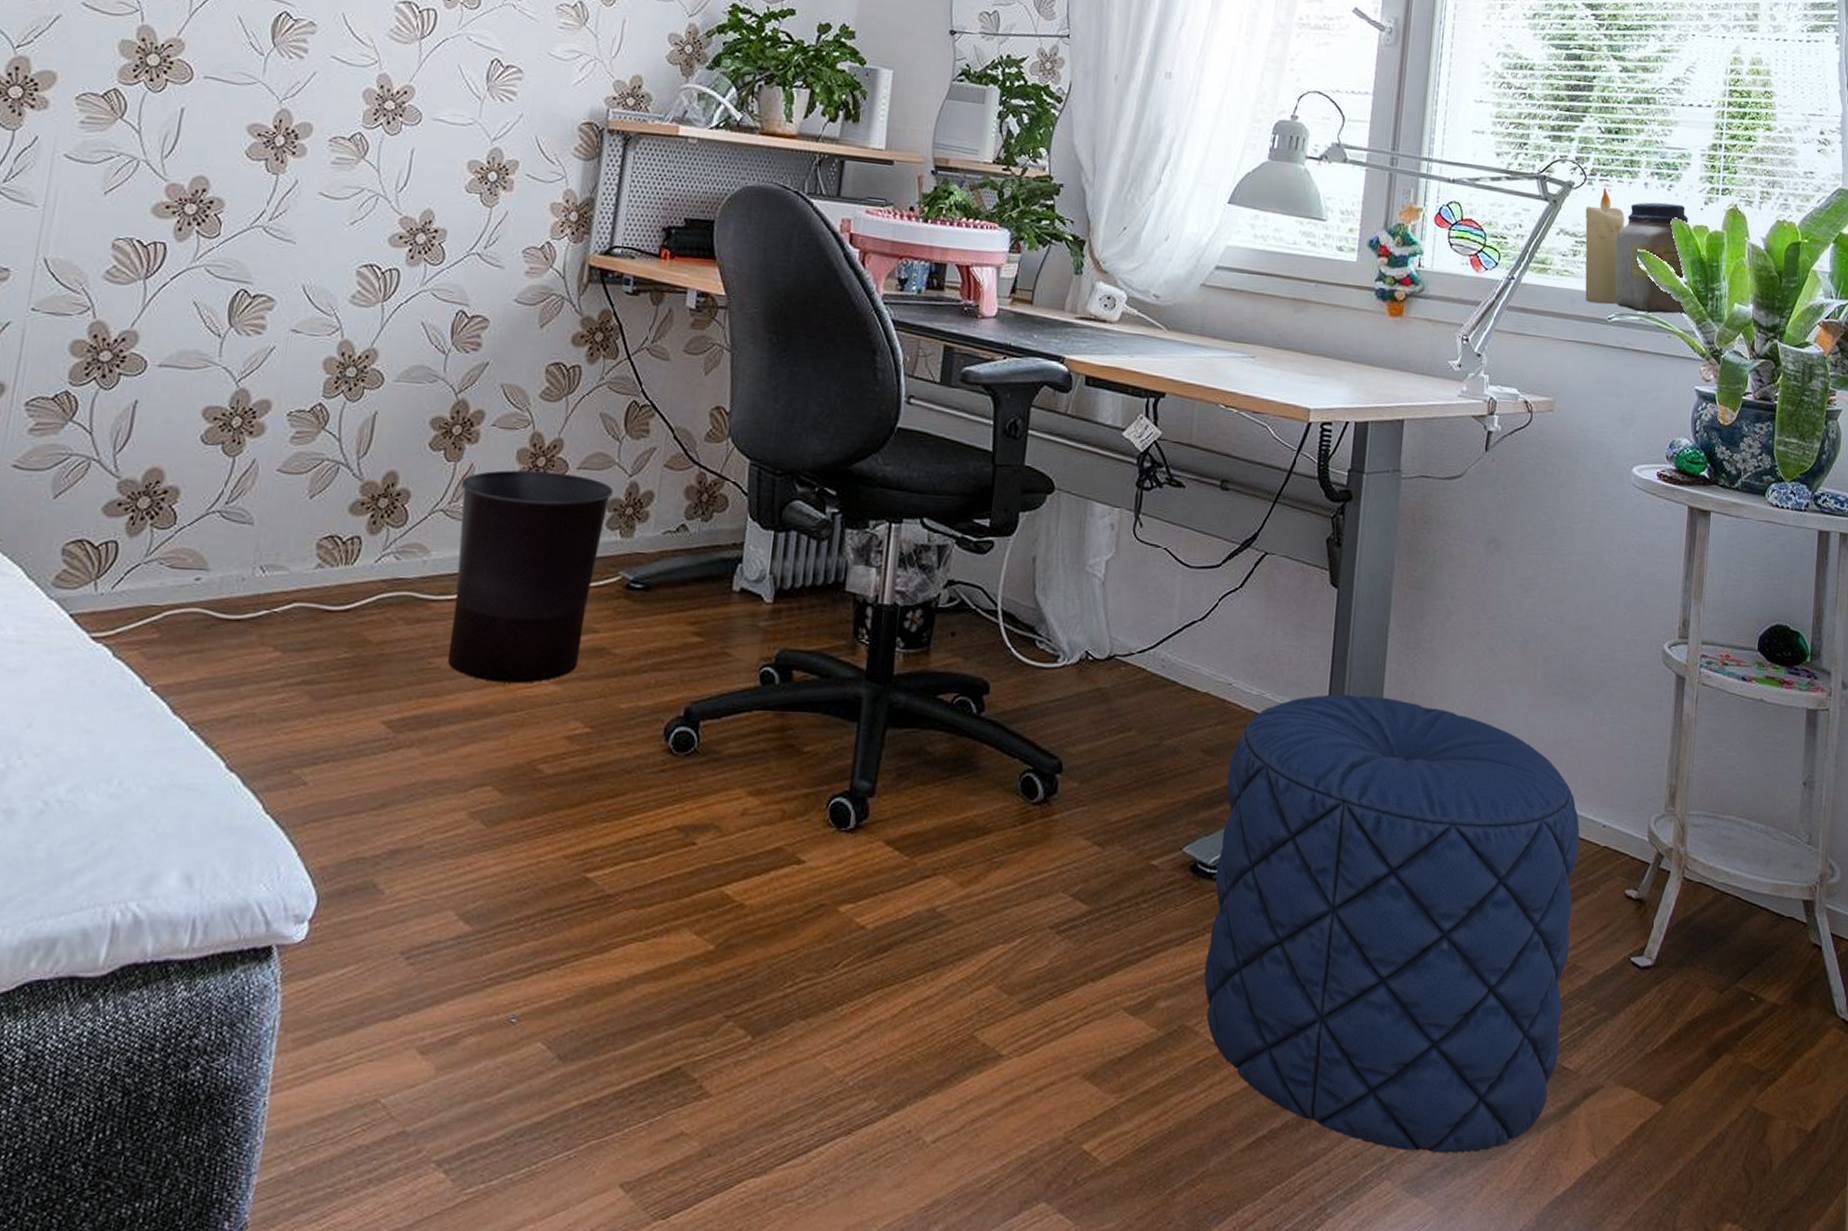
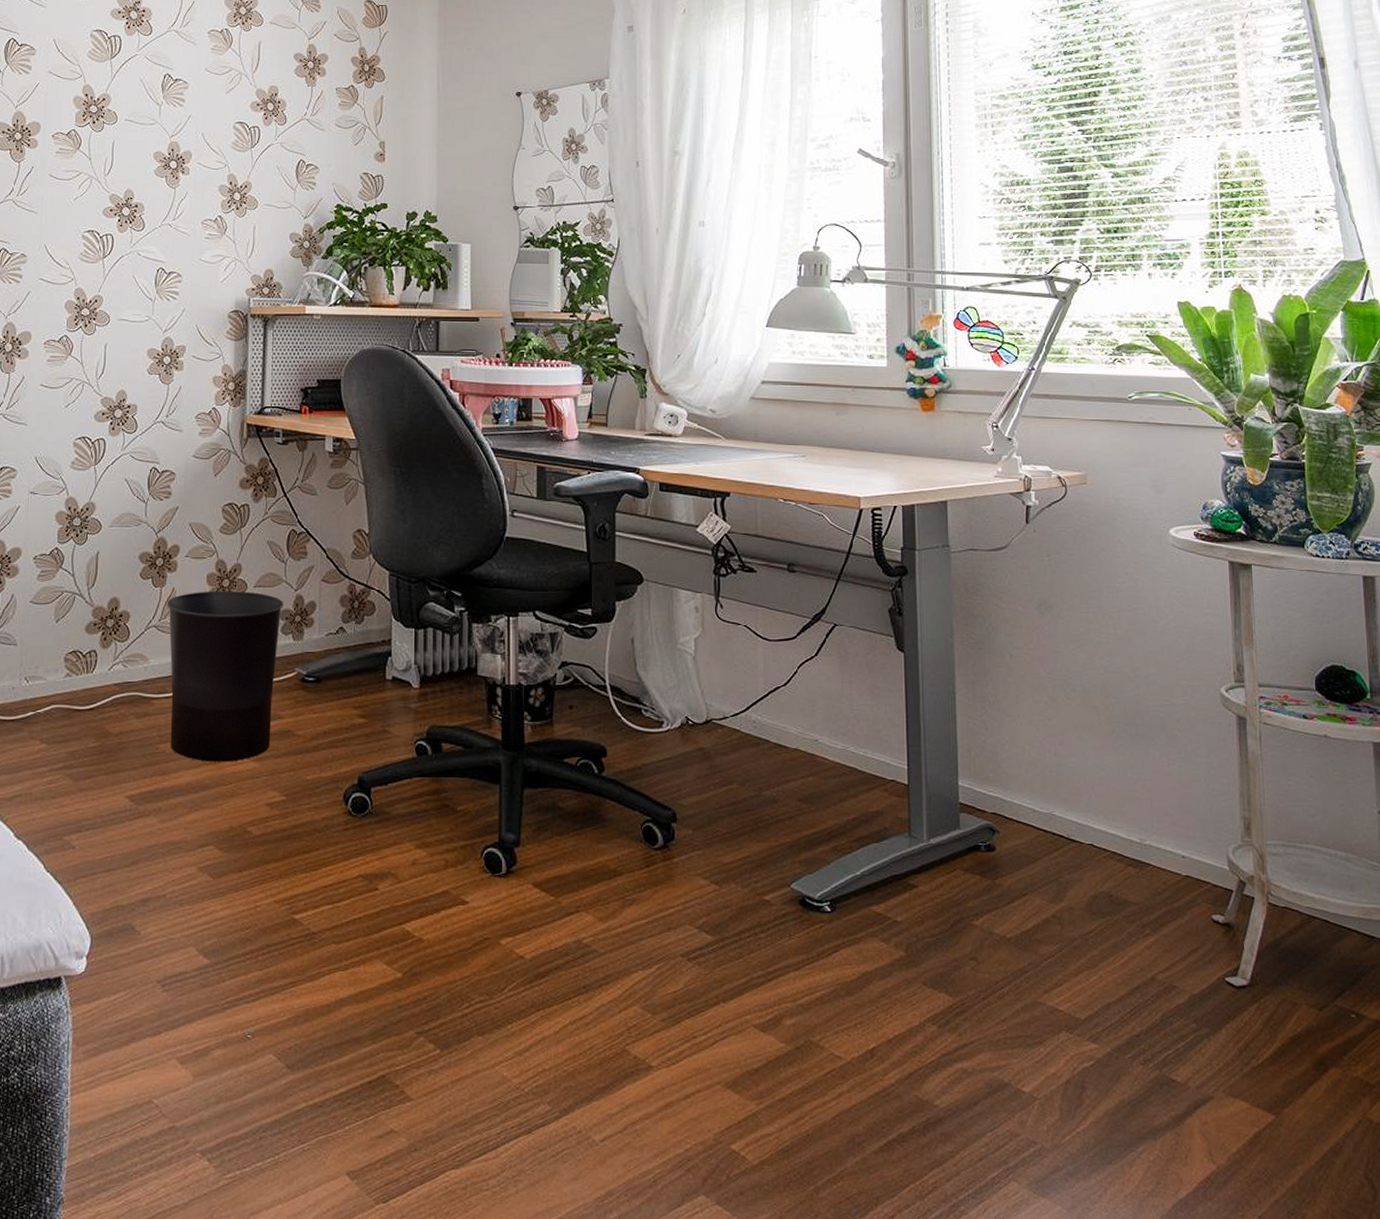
pouf: present [1204,693,1580,1154] -> none [822,745,1165,1158]
candle: present [1585,187,1625,305] -> none [1094,281,1135,385]
jar: present [1615,202,1688,314] -> none [1127,289,1205,391]

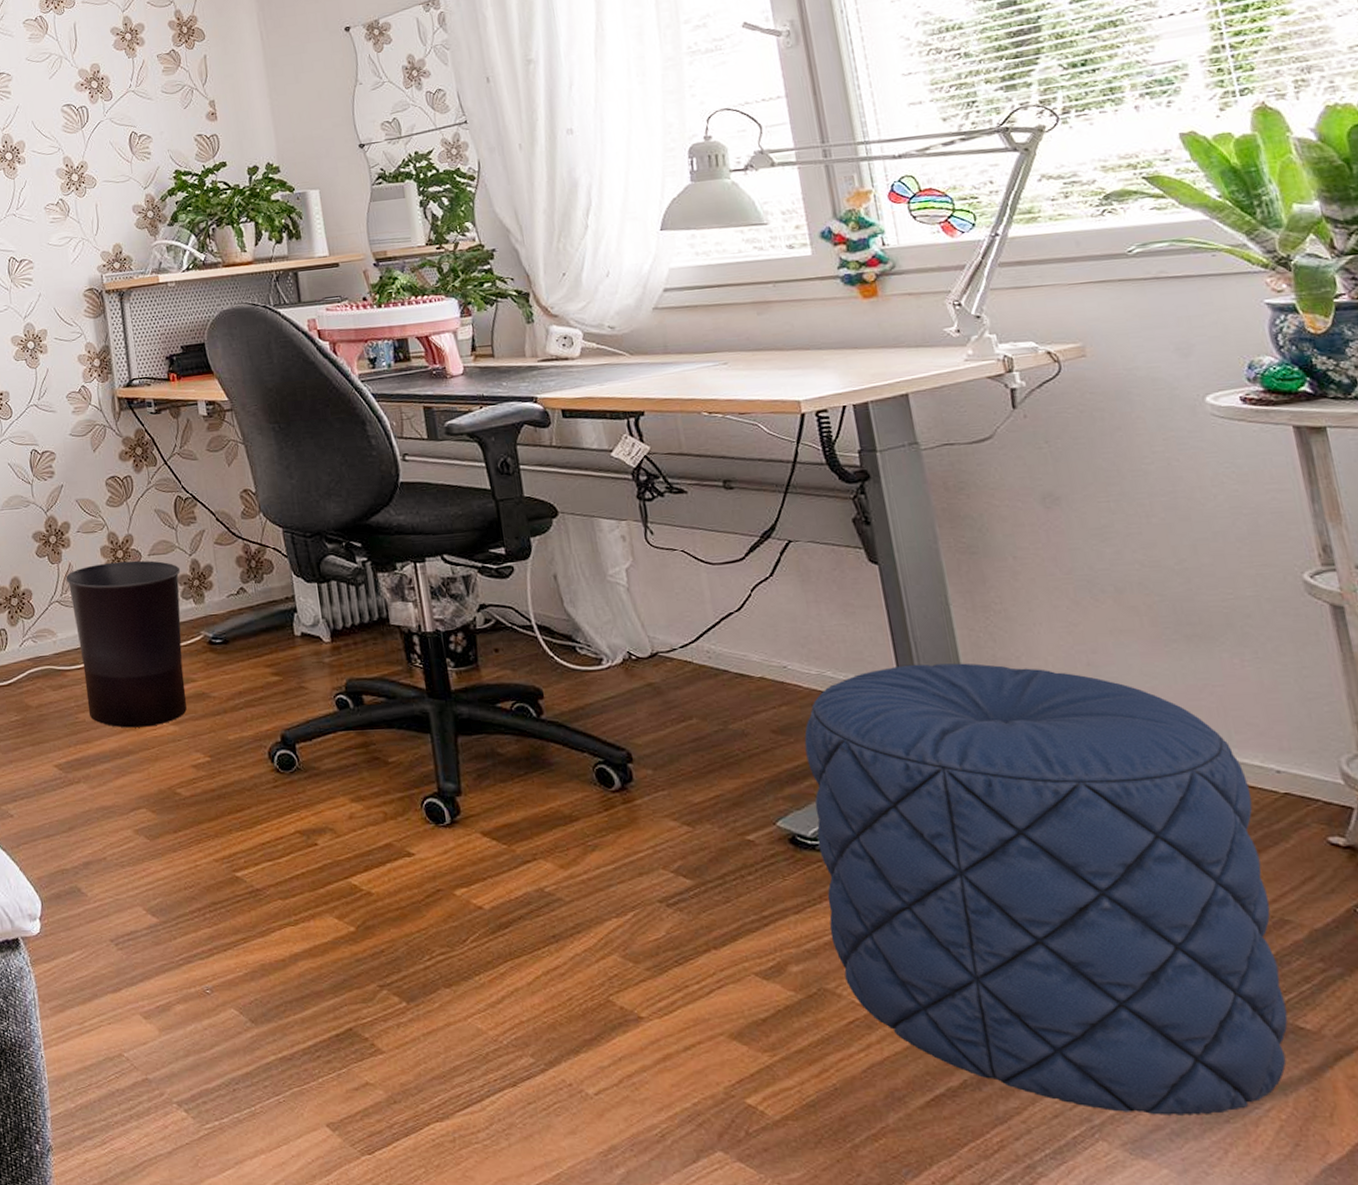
pouf: none [822,745,1165,1158] -> present [804,663,1288,1115]

